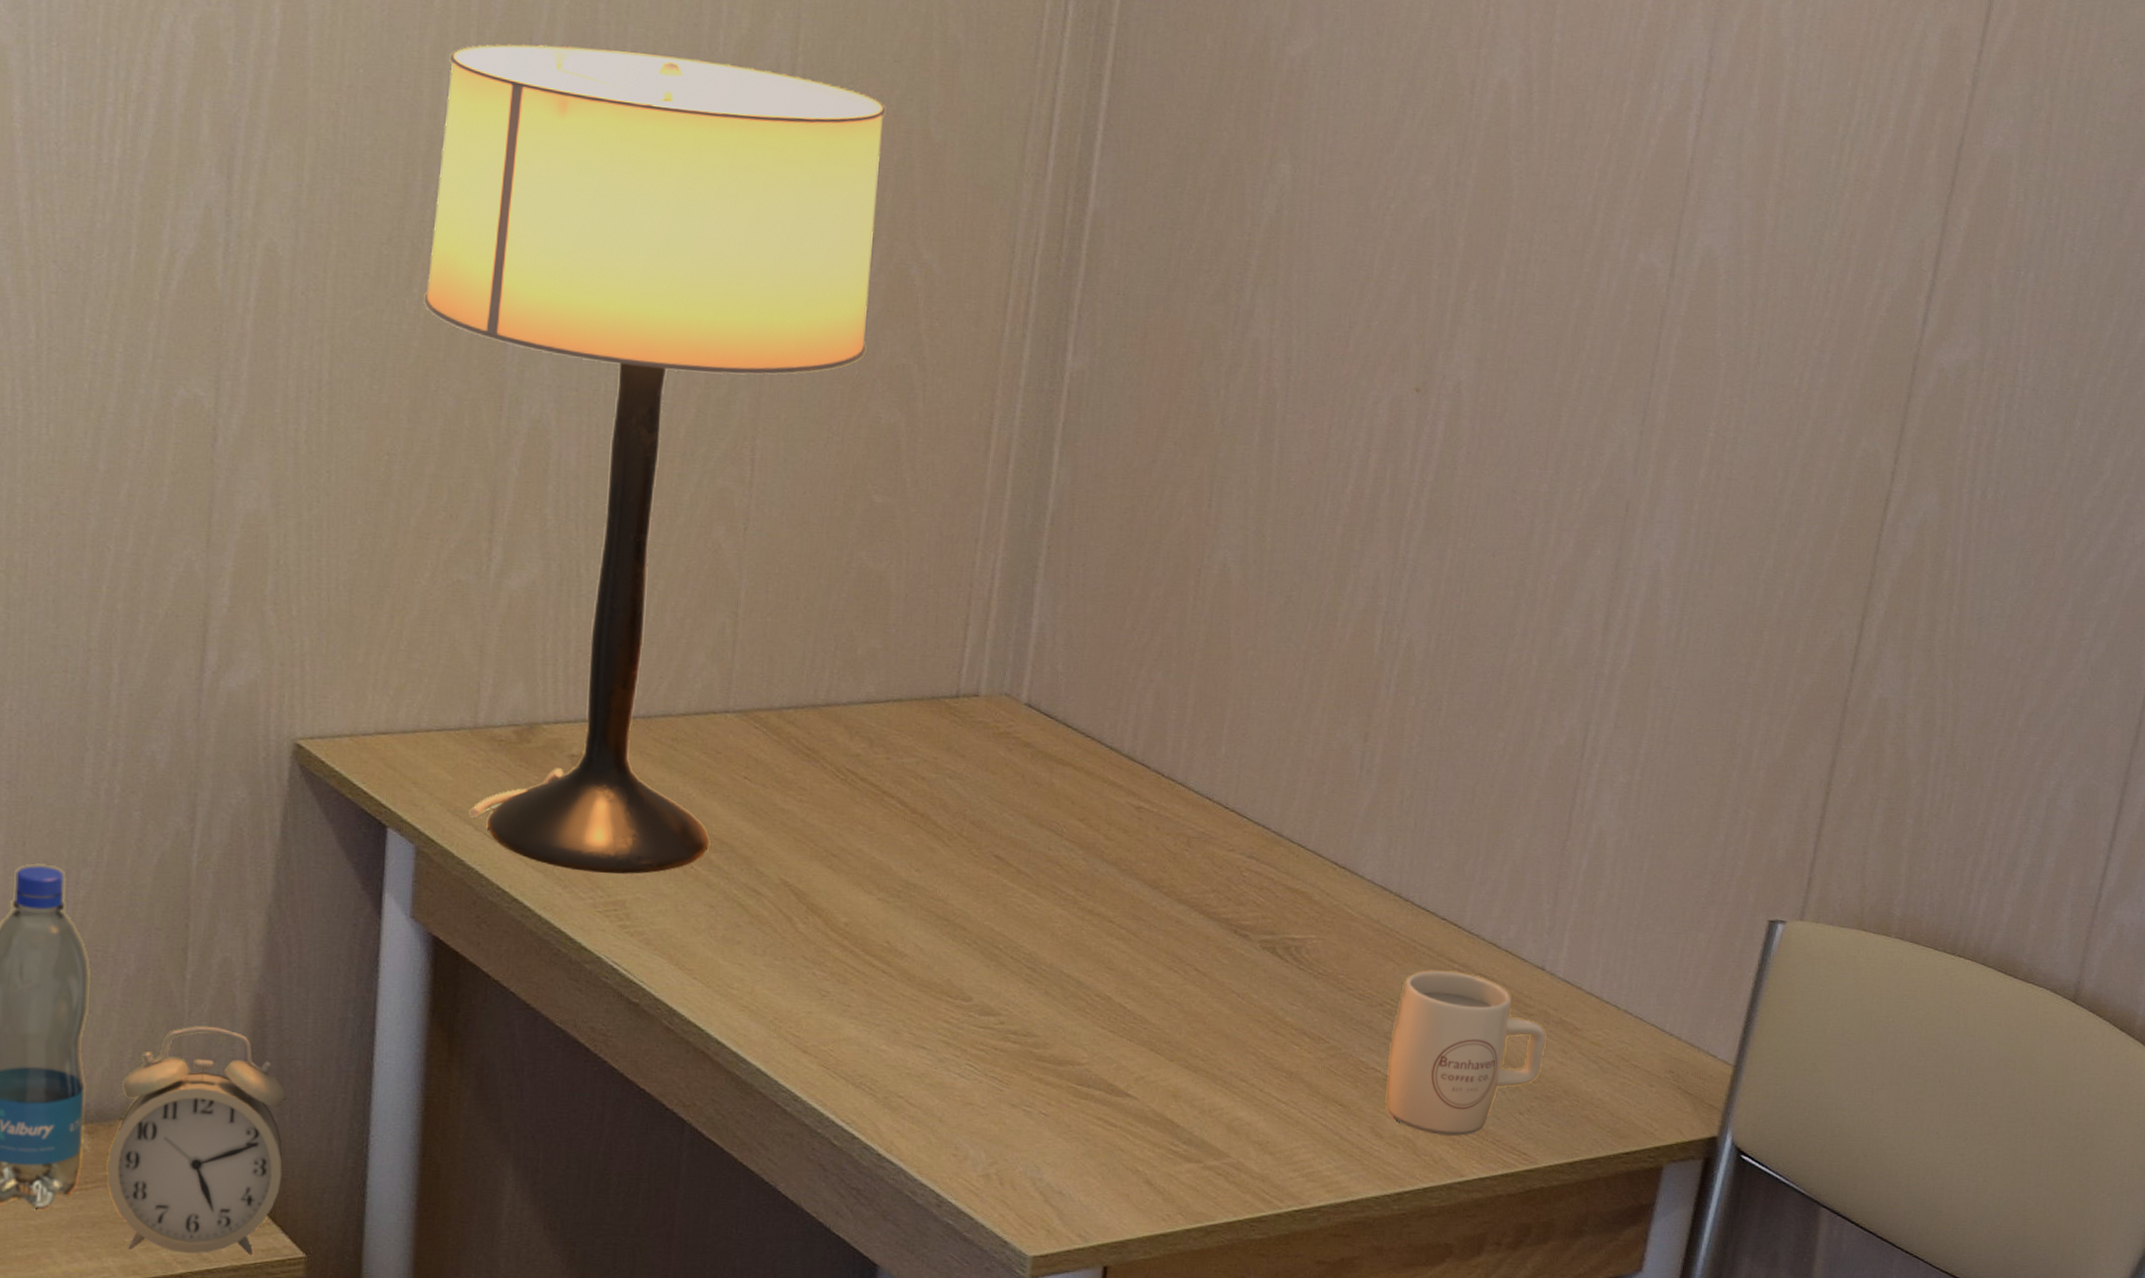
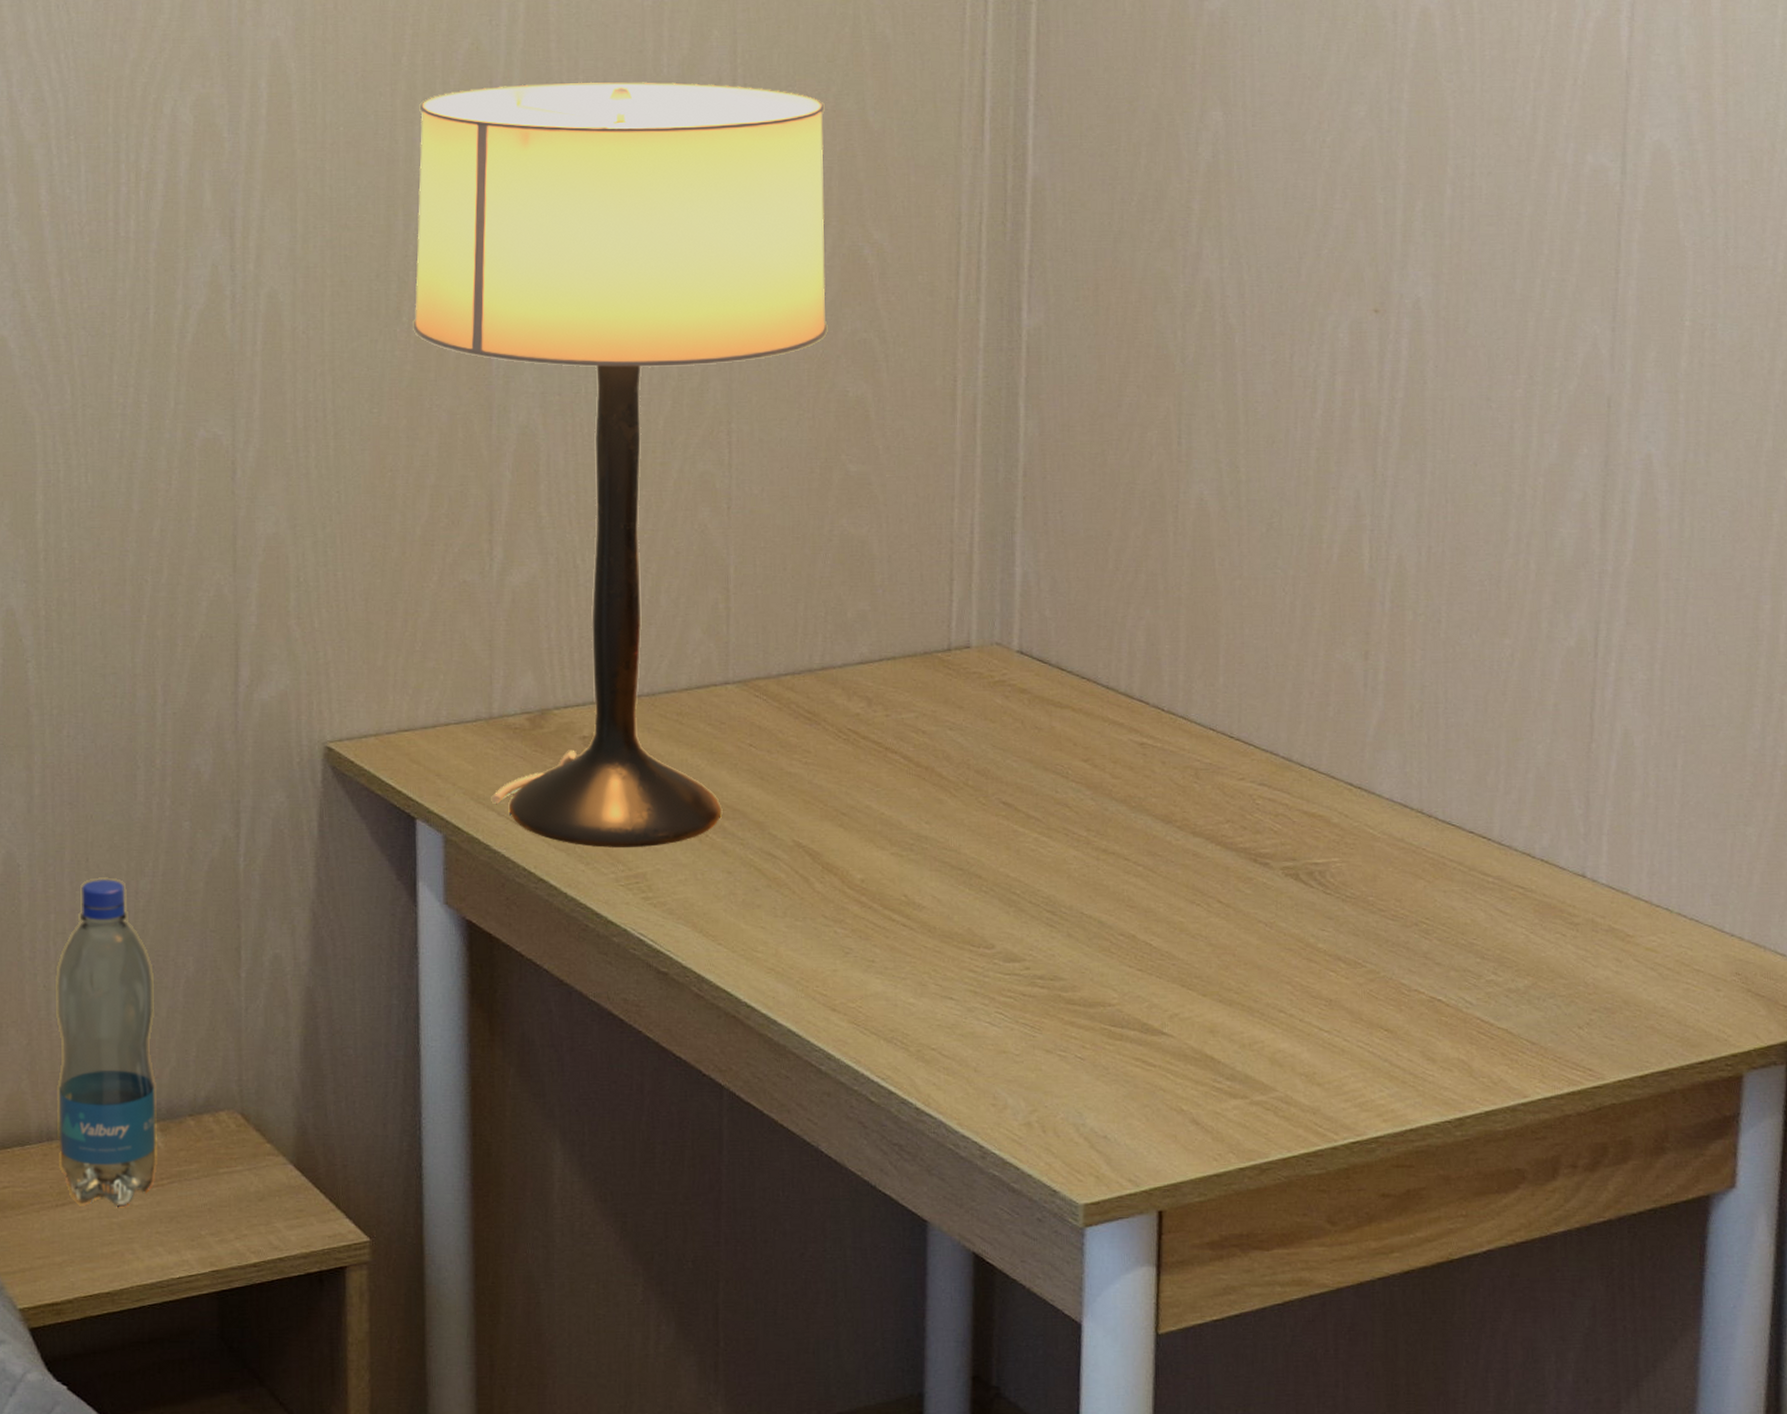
alarm clock: present [107,1027,285,1256] -> none [181,1022,342,1244]
mug: present [1386,970,1546,1136] -> none [1431,886,1597,1055]

